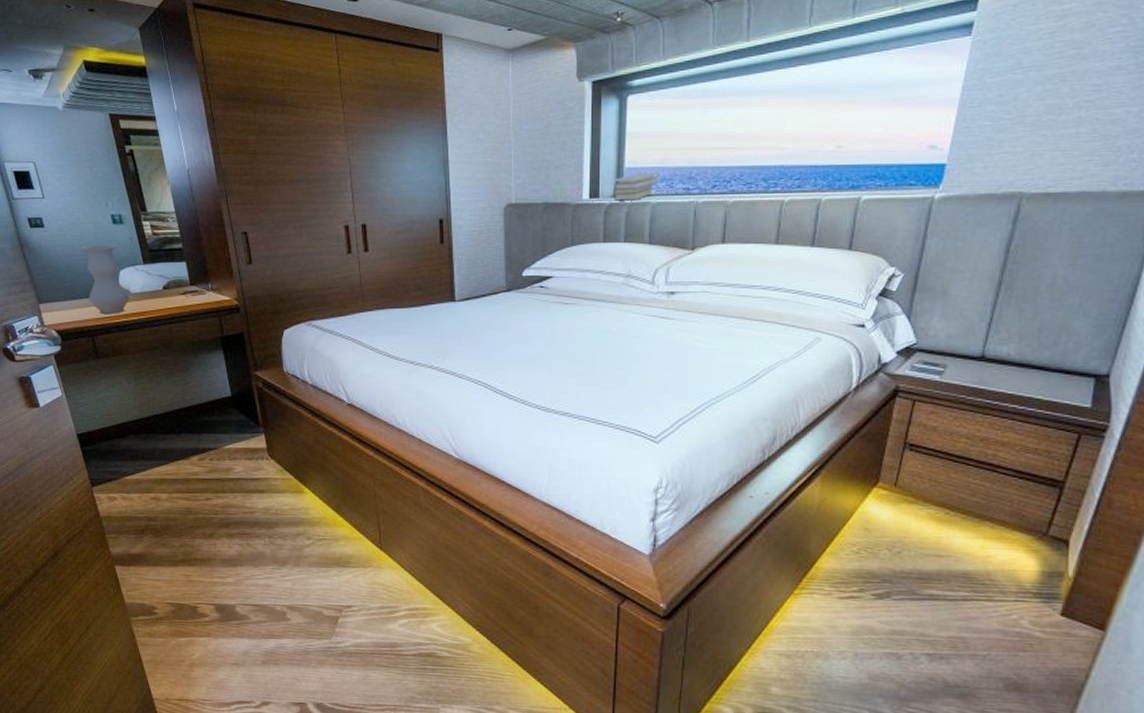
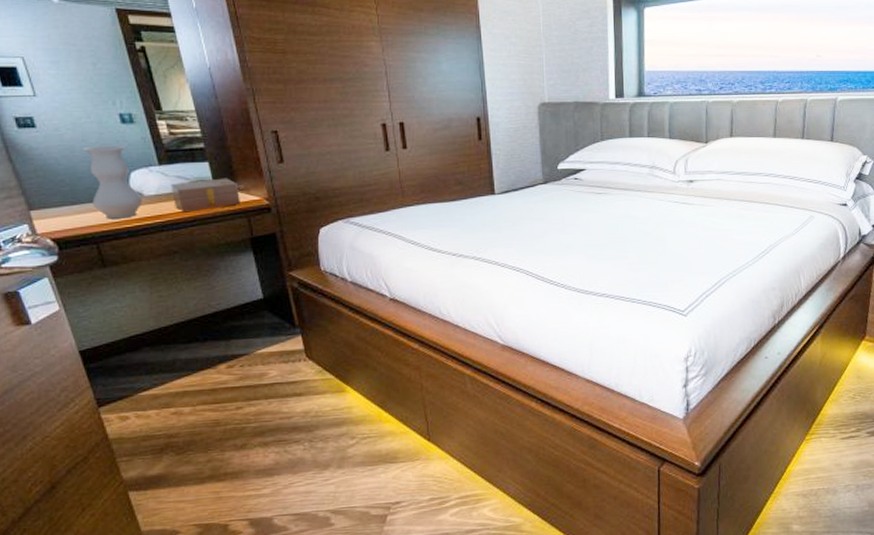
jewelry box: none [153,278,214,310] -> present [171,178,242,213]
books: present [614,172,658,201] -> none [636,75,674,100]

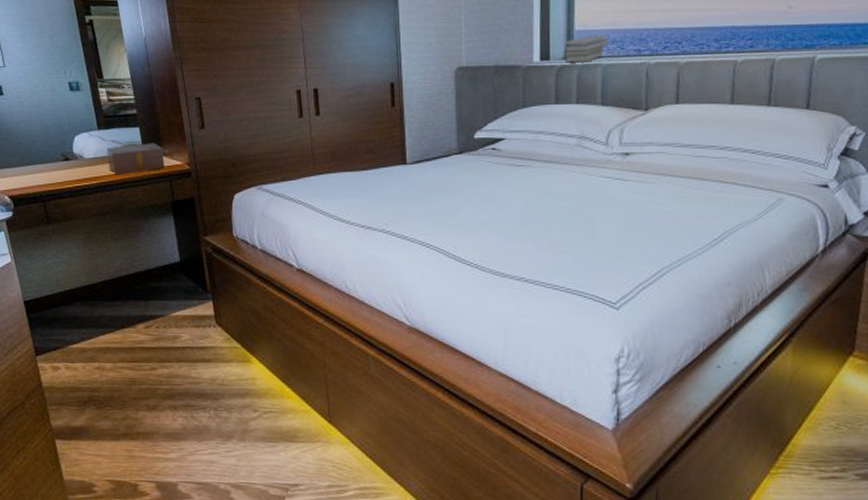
vase: present [81,144,142,219] -> none [37,110,82,179]
books: none [636,75,674,100] -> present [564,34,609,63]

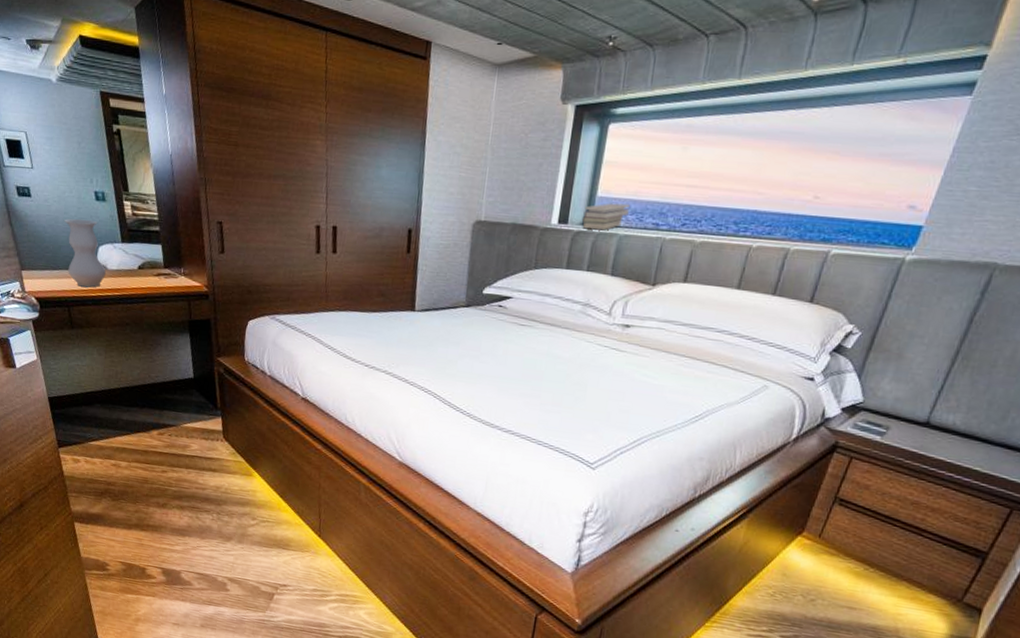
vase: none [37,110,82,179] -> present [63,218,106,288]
jewelry box: present [106,143,166,175] -> none [129,261,185,290]

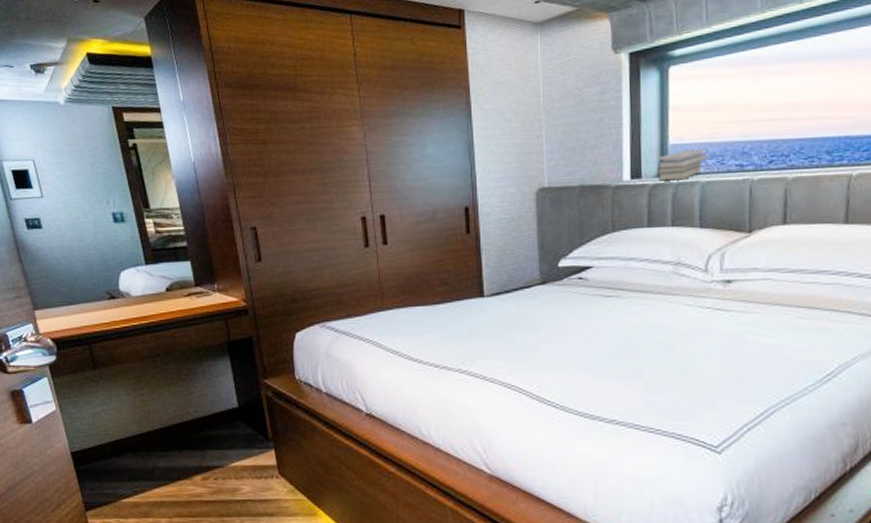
vase: present [63,218,106,288] -> none [79,244,130,320]

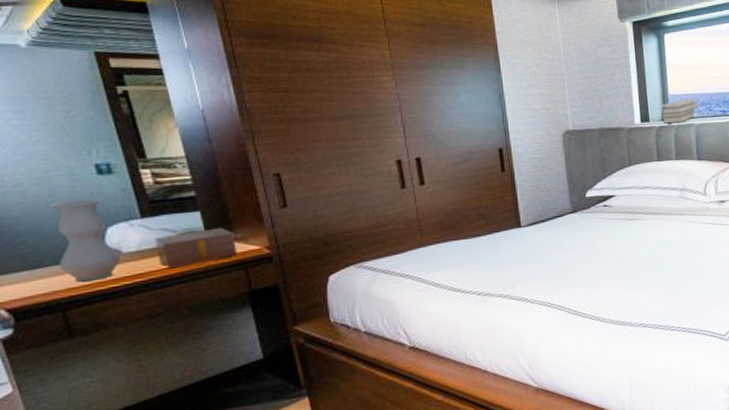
vase: none [79,244,130,320] -> present [48,198,120,282]
jewelry box: none [155,278,220,314] -> present [155,227,238,269]

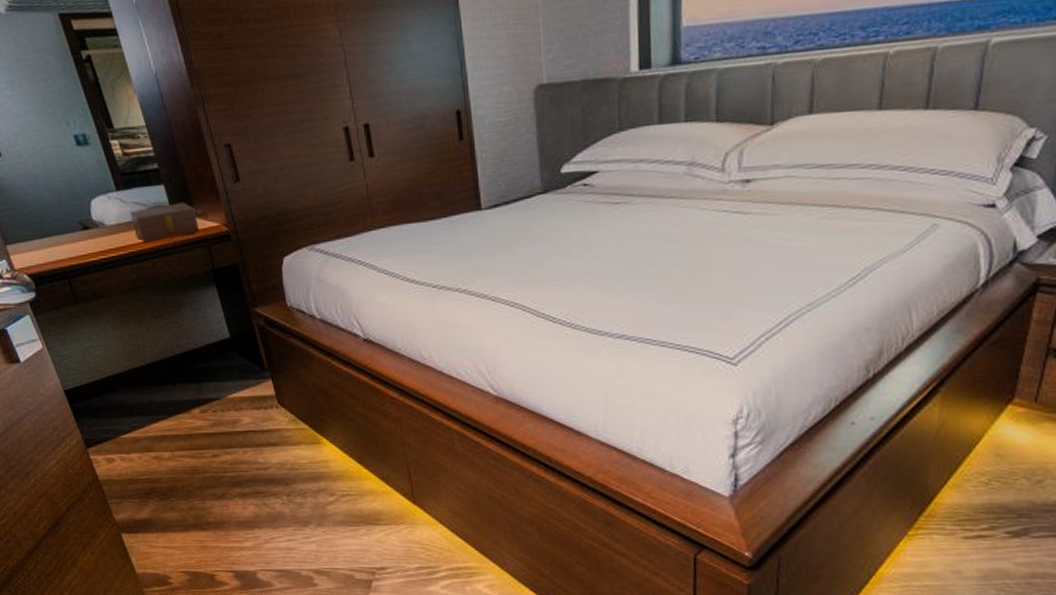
vase: present [48,198,120,282] -> none [43,170,105,252]
books: present [661,98,699,124] -> none [669,29,725,71]

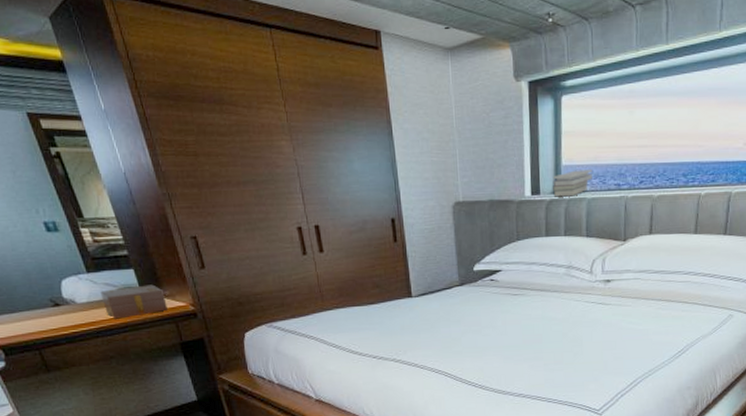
books: none [669,29,725,71] -> present [553,169,592,197]

